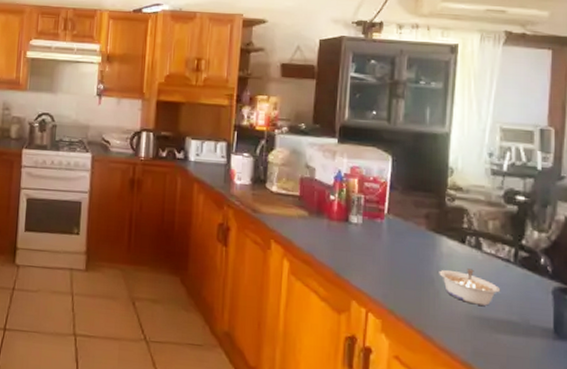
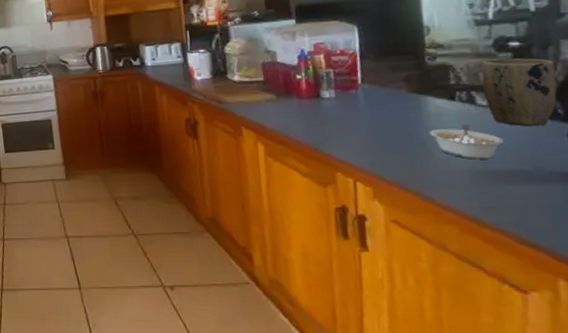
plant pot: none [490,209,550,280] -> present [481,58,558,127]

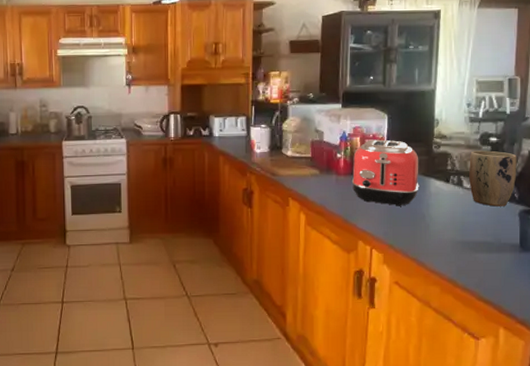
toaster: none [317,55,412,131] -> present [351,139,419,206]
legume: present [429,124,505,159] -> none [429,203,478,232]

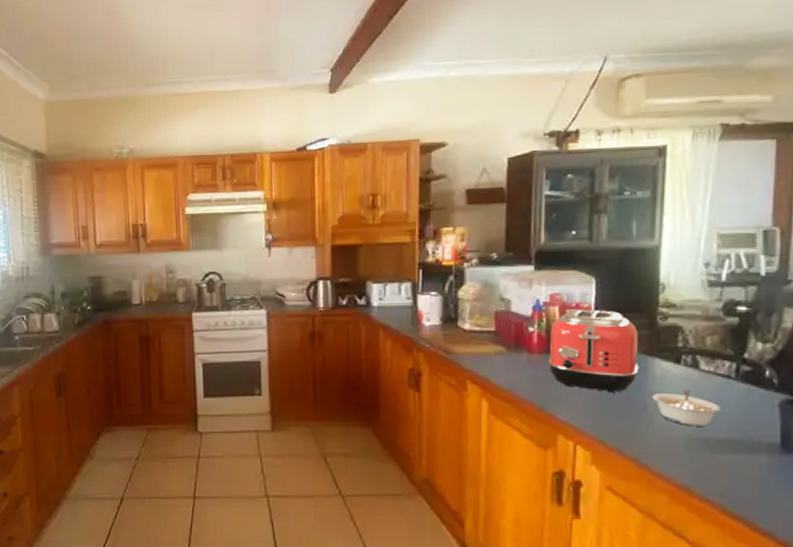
legume: none [429,203,478,232] -> present [652,389,722,426]
plant pot: present [469,150,517,207] -> none [708,323,776,395]

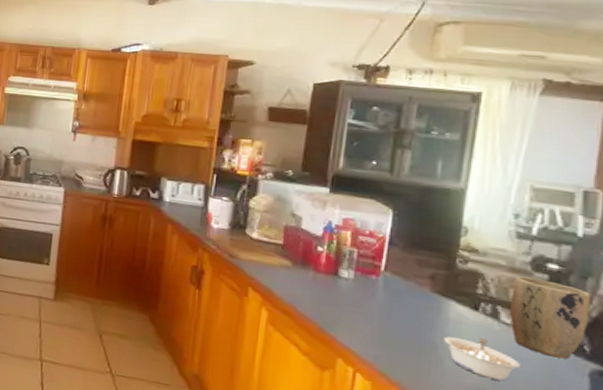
toaster: present [548,309,639,393] -> none [334,236,435,328]
plant pot: none [708,323,776,395] -> present [510,276,591,359]

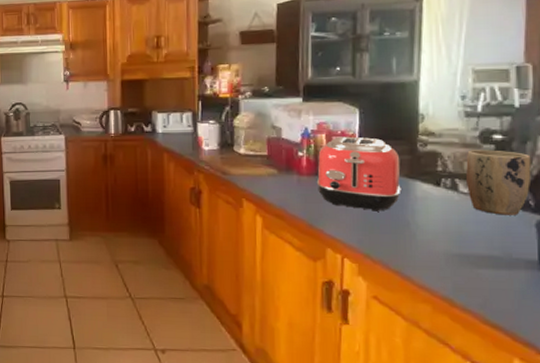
toaster: none [334,236,435,328] -> present [316,136,401,211]
legume: present [444,336,522,381] -> none [414,209,481,243]

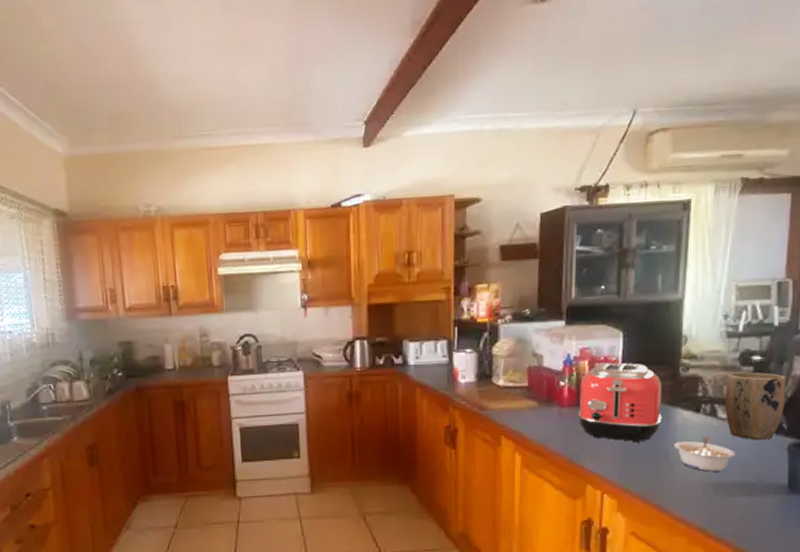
legume: none [414,209,481,243] -> present [674,437,736,472]

